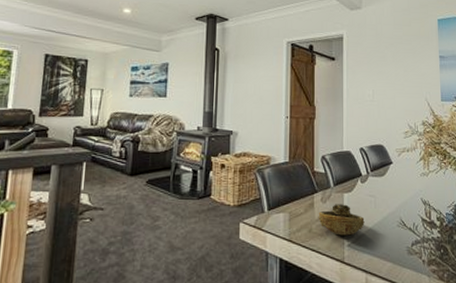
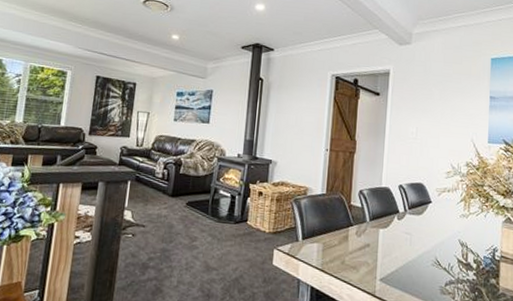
decorative bowl: present [318,204,365,236] -> none [352,238,399,271]

